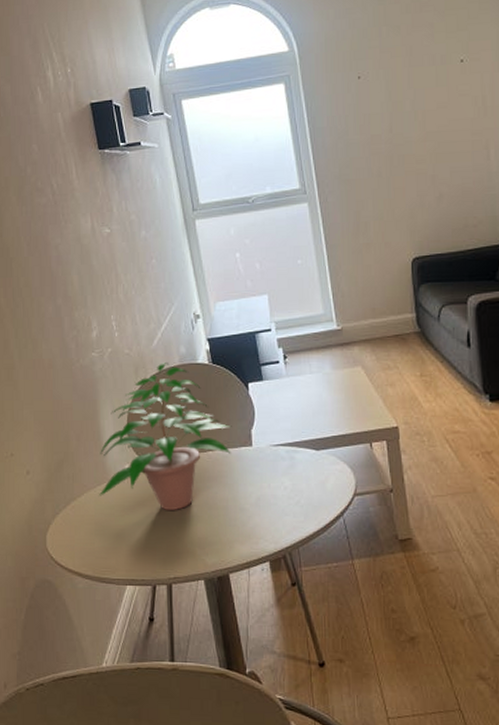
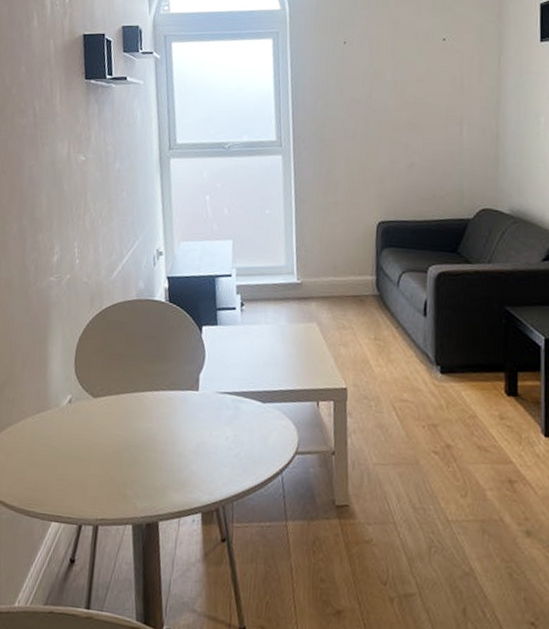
potted plant: present [99,363,232,510] -> none [37,295,181,448]

